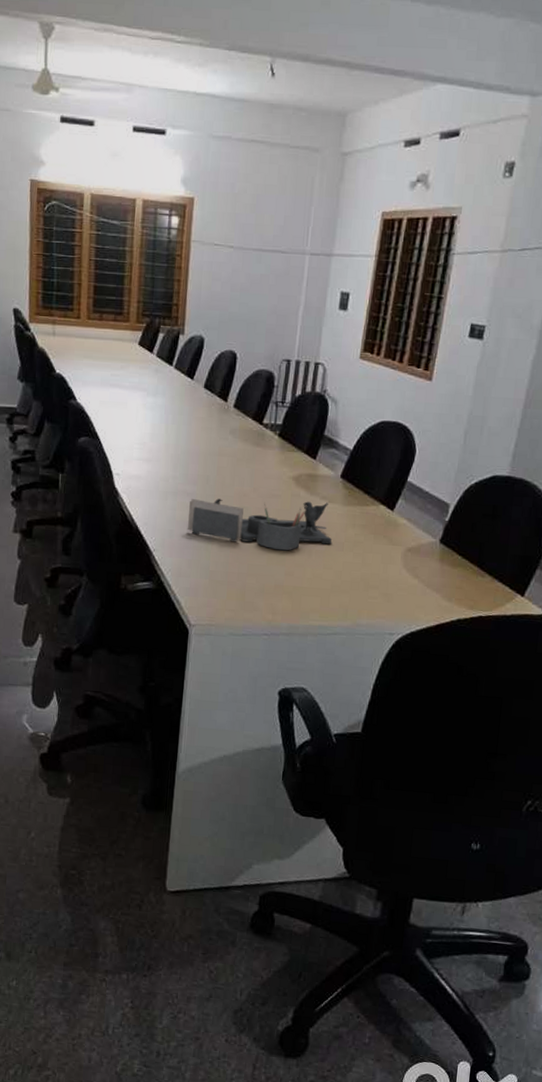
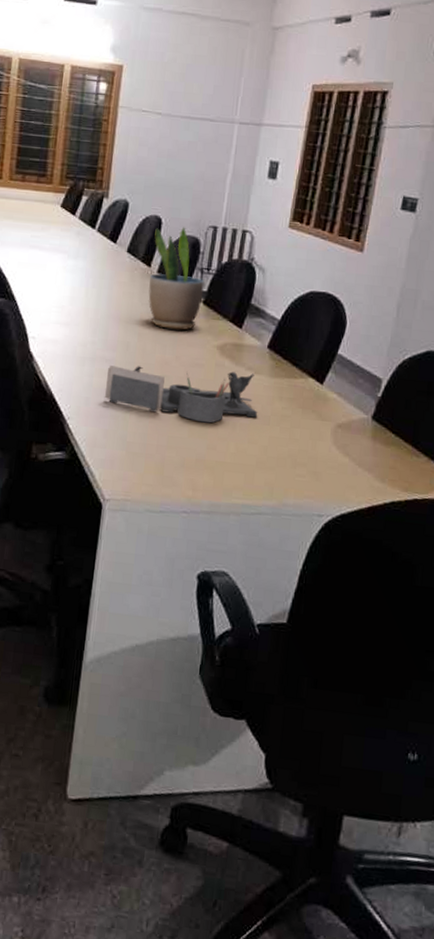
potted plant: none [226,361,279,463] -> present [148,227,205,330]

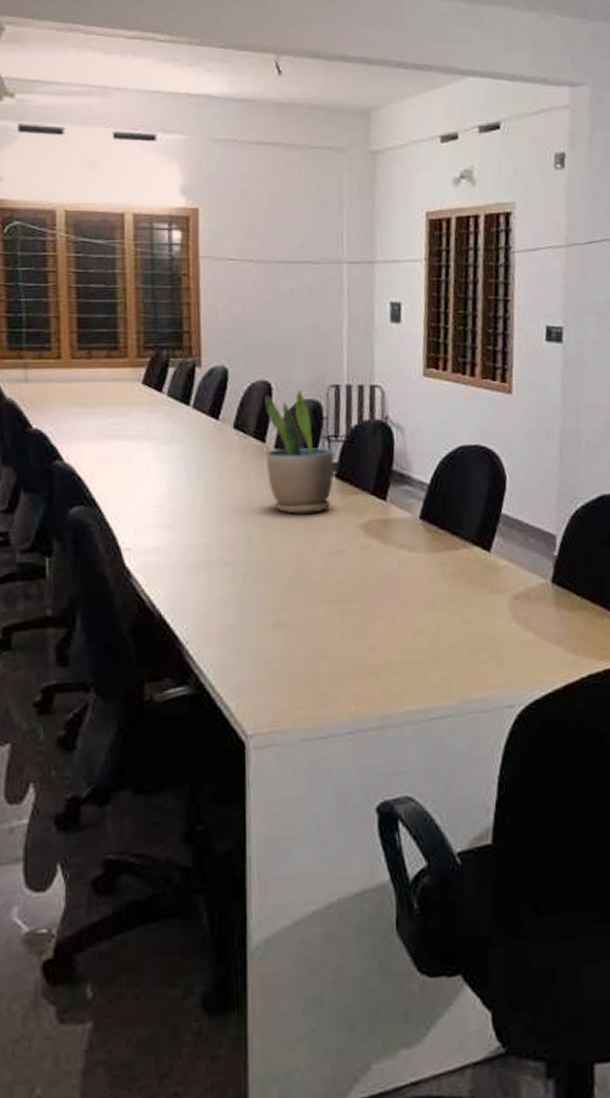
desk organizer: present [105,365,258,423] -> none [229,552,421,620]

